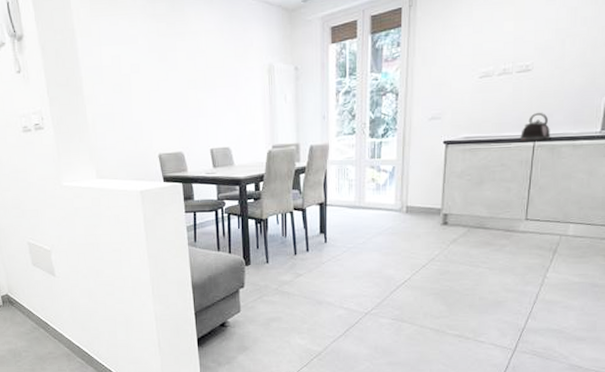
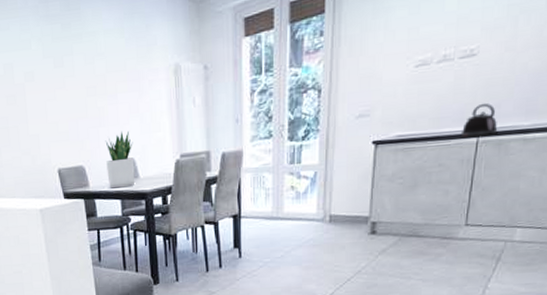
planter: none [203,122,231,174] -> present [105,131,135,189]

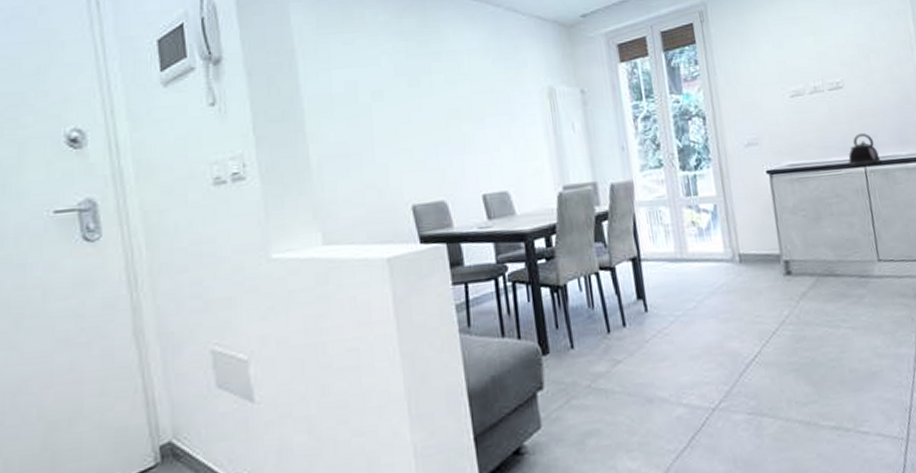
planter: present [105,131,135,189] -> none [472,159,511,229]

